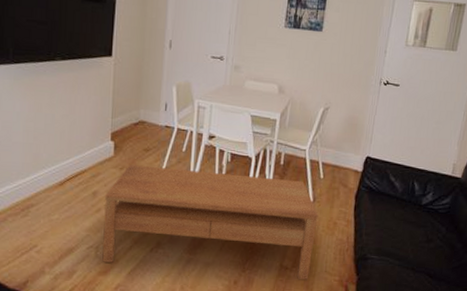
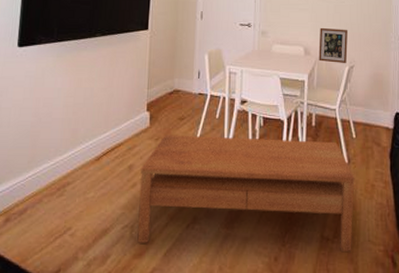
picture frame: none [293,65,326,105] -> present [319,27,348,64]

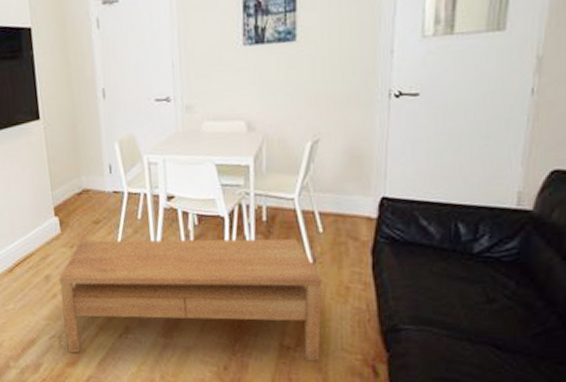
picture frame: present [319,27,348,64] -> none [267,89,310,139]

